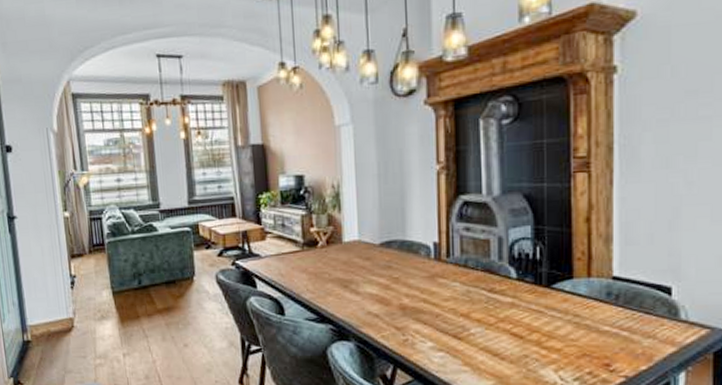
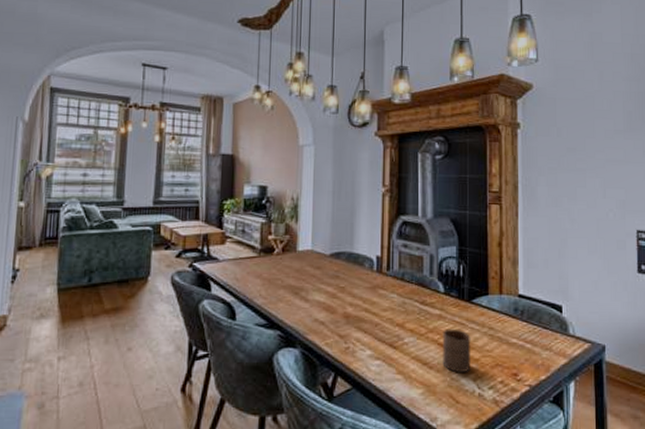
cup: none [516,317,551,364] -> present [442,328,471,373]

